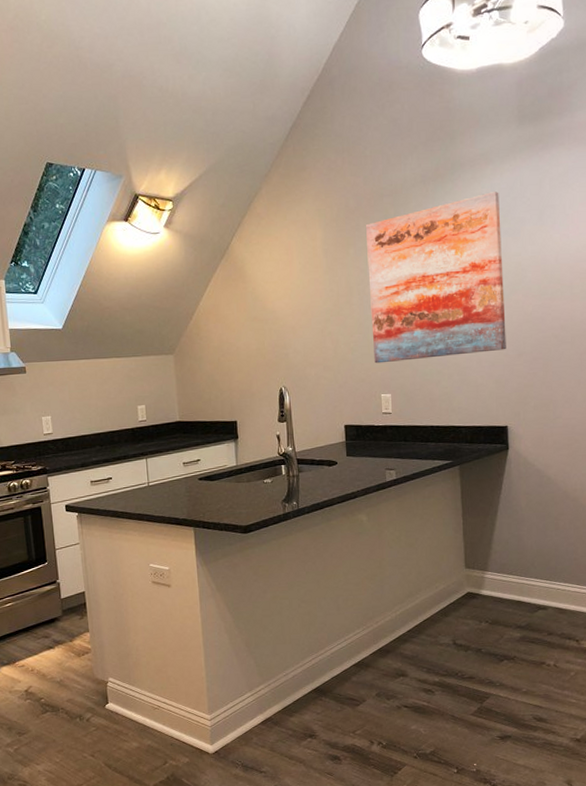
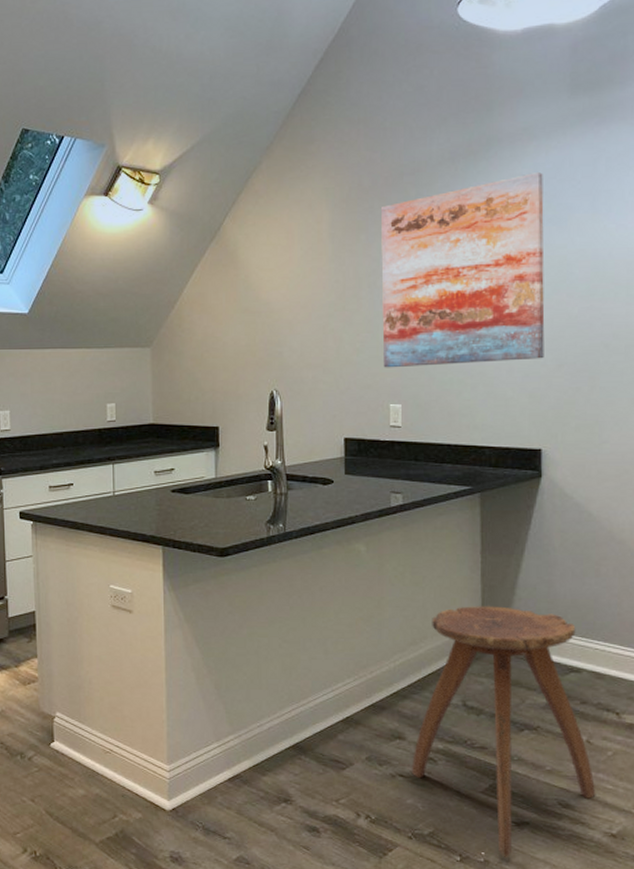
stool: none [413,559,563,767] -> present [411,606,596,859]

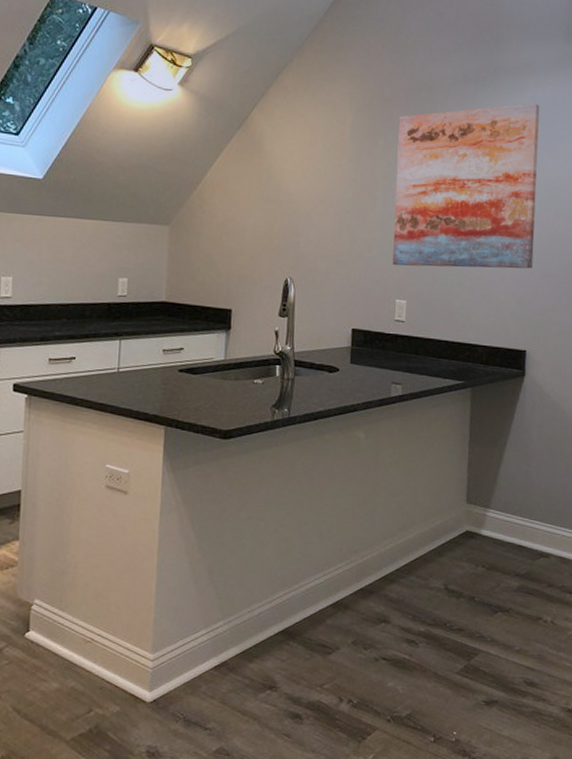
stool: present [411,606,596,859] -> none [393,494,557,737]

